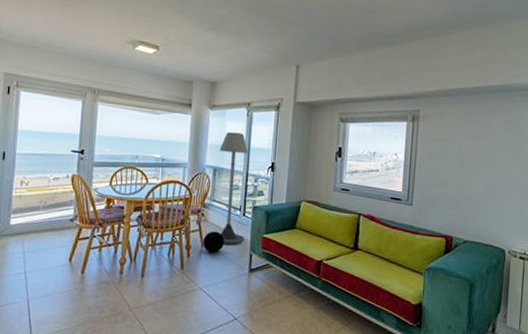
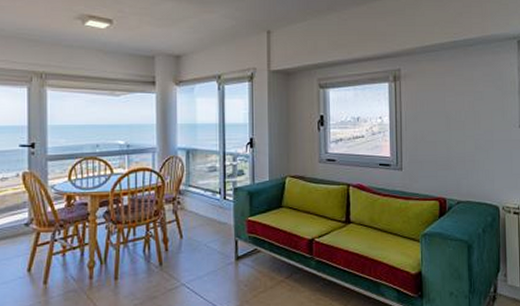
ball: present [202,231,225,253] -> none [181,219,206,244]
floor lamp: present [219,132,249,245] -> none [190,109,228,232]

